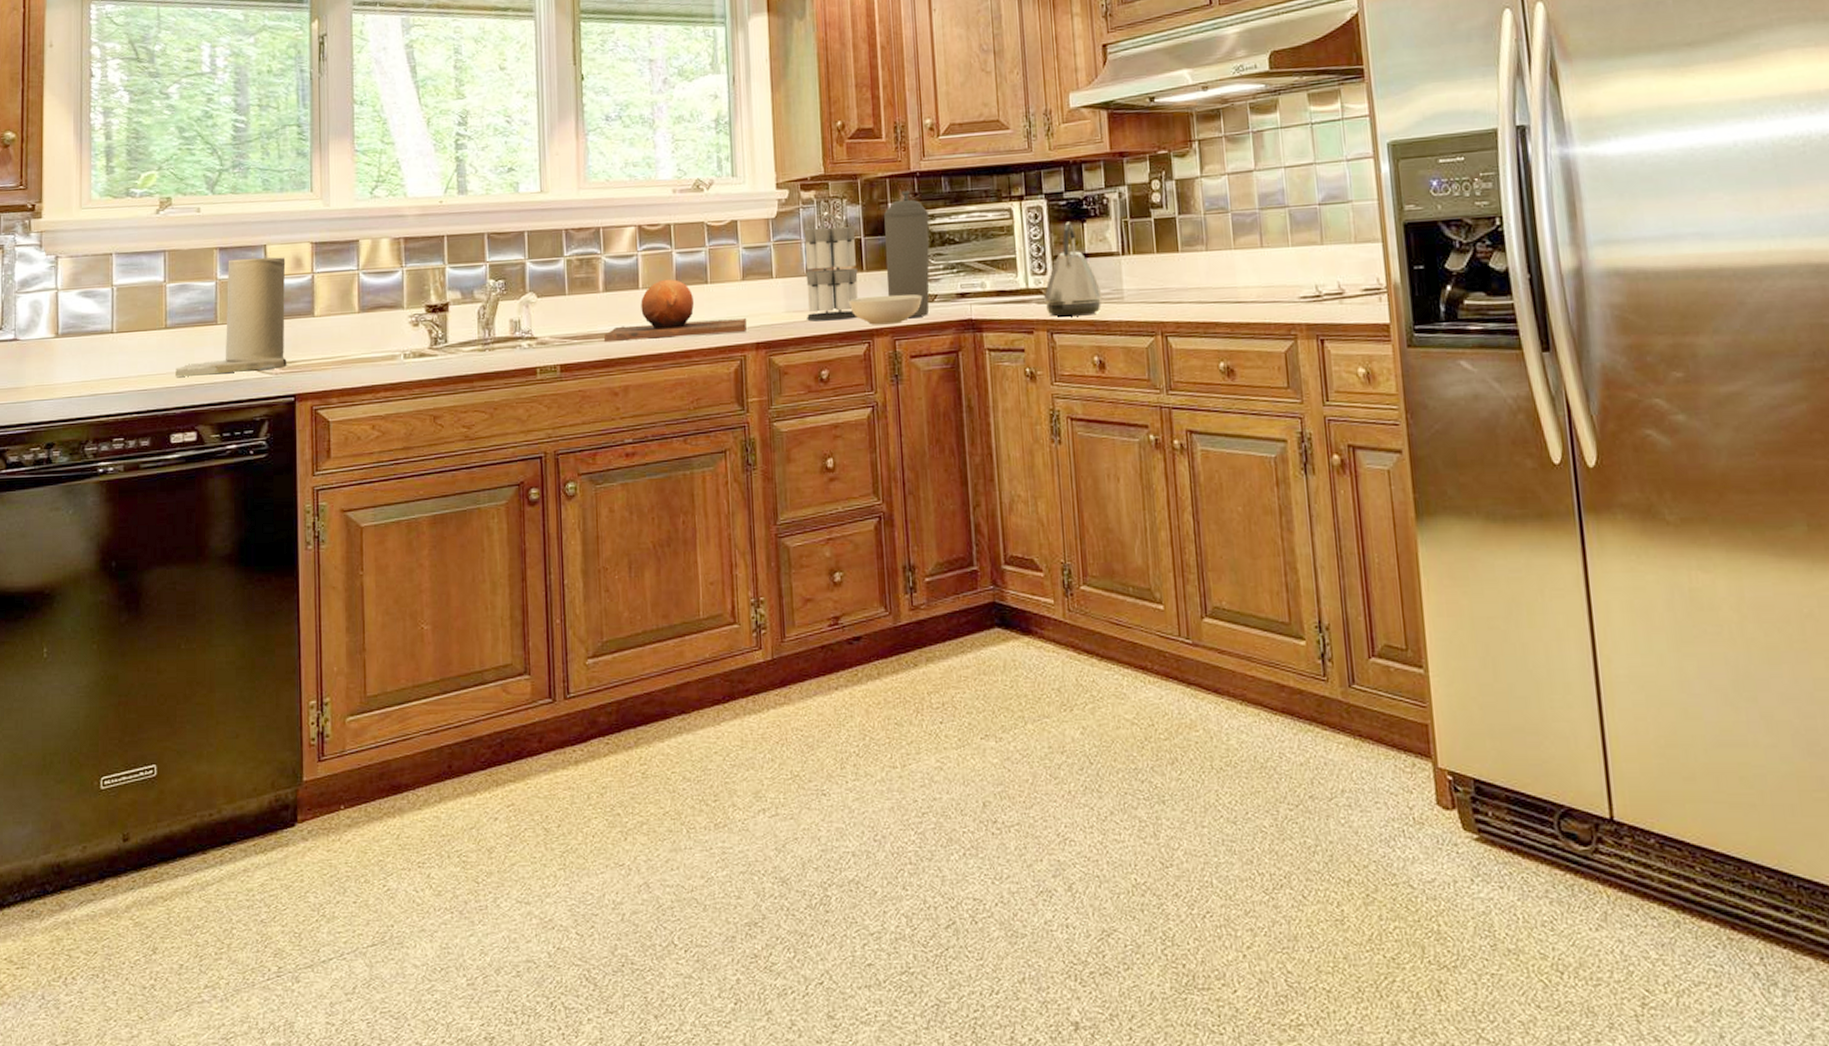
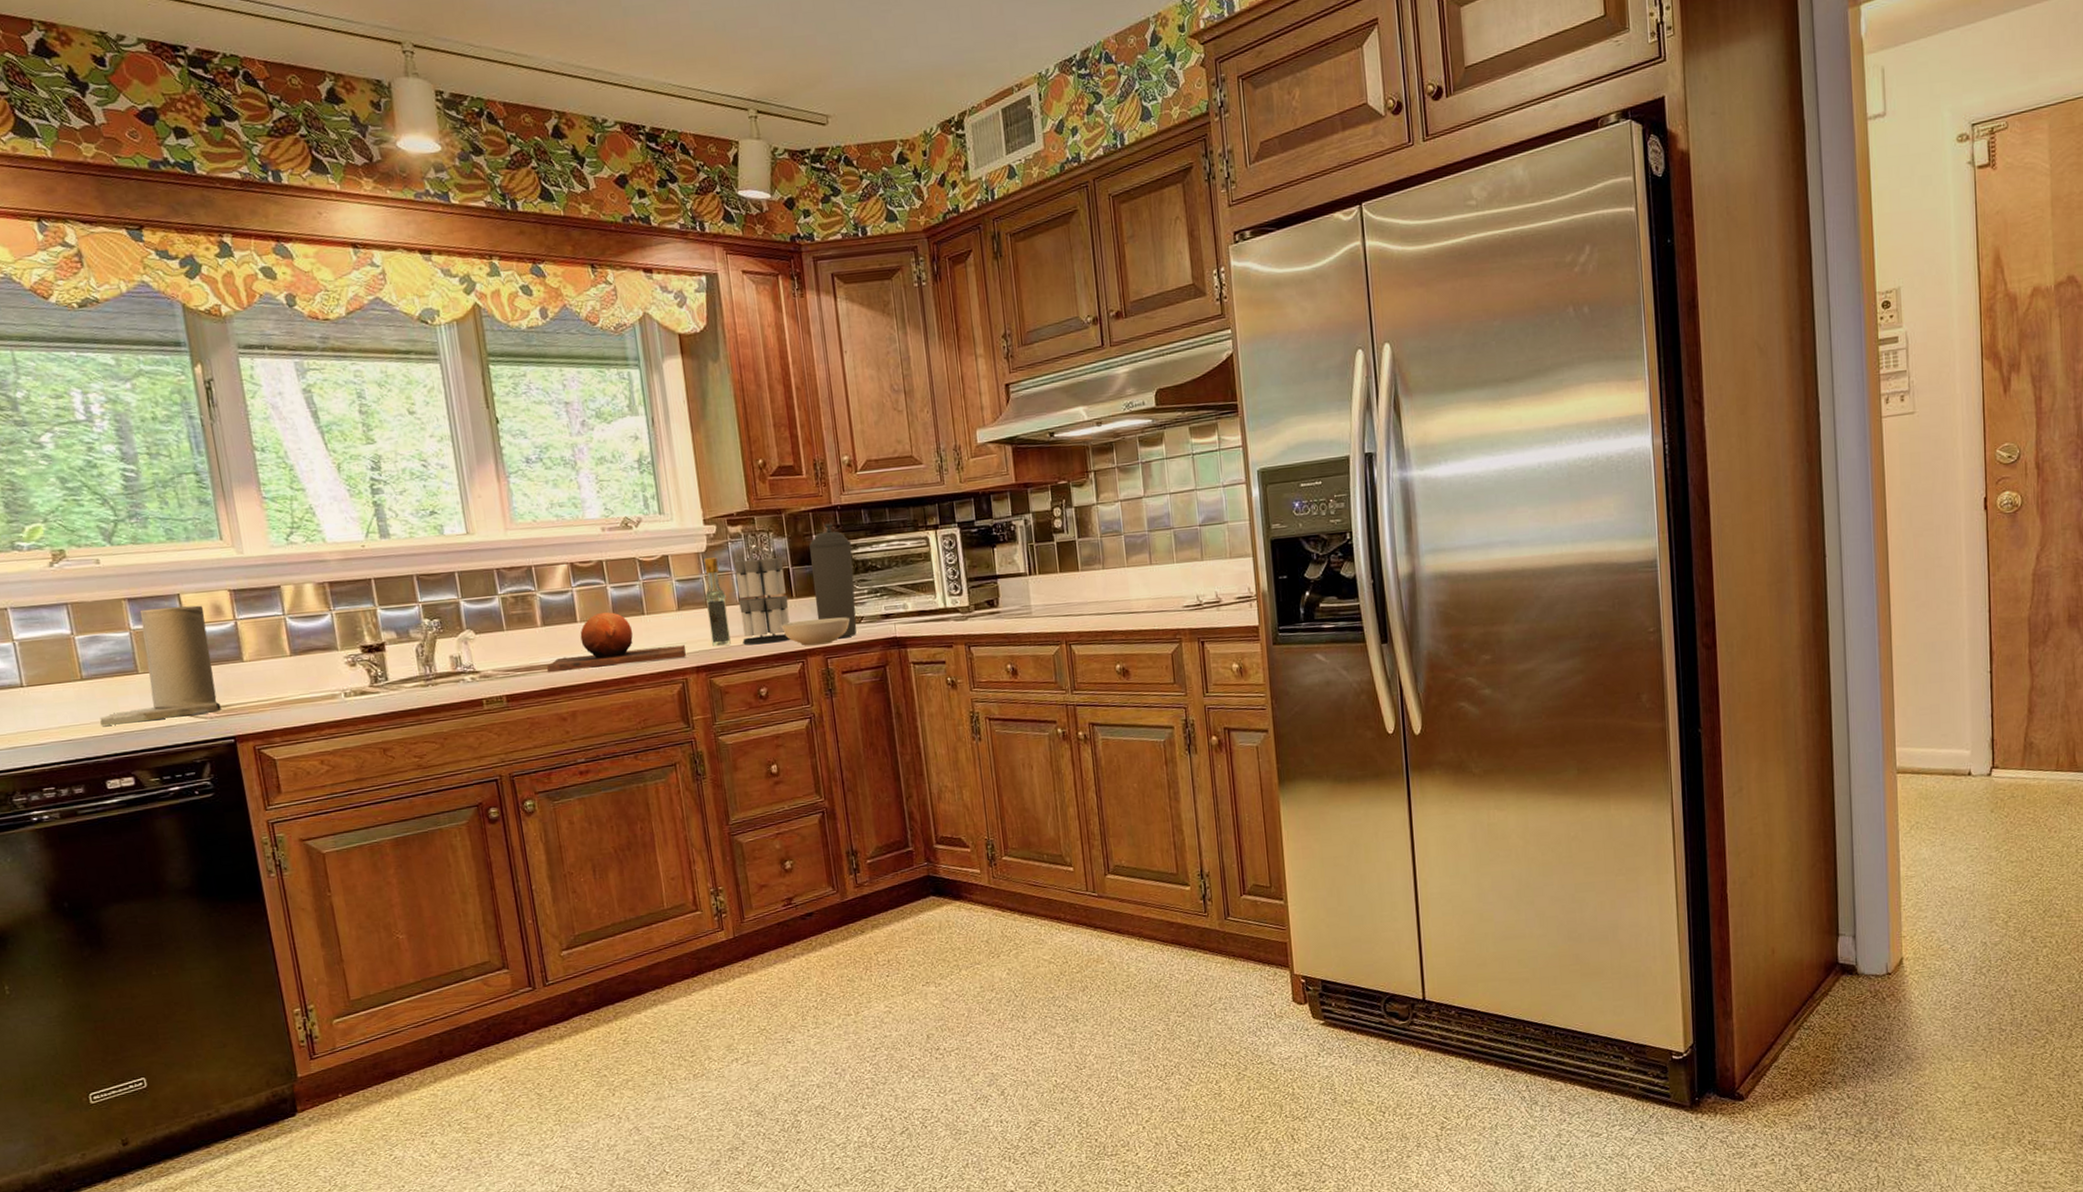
bottle: none [771,224,794,322] -> present [703,557,731,647]
kettle: present [1044,221,1102,317] -> none [961,547,1013,632]

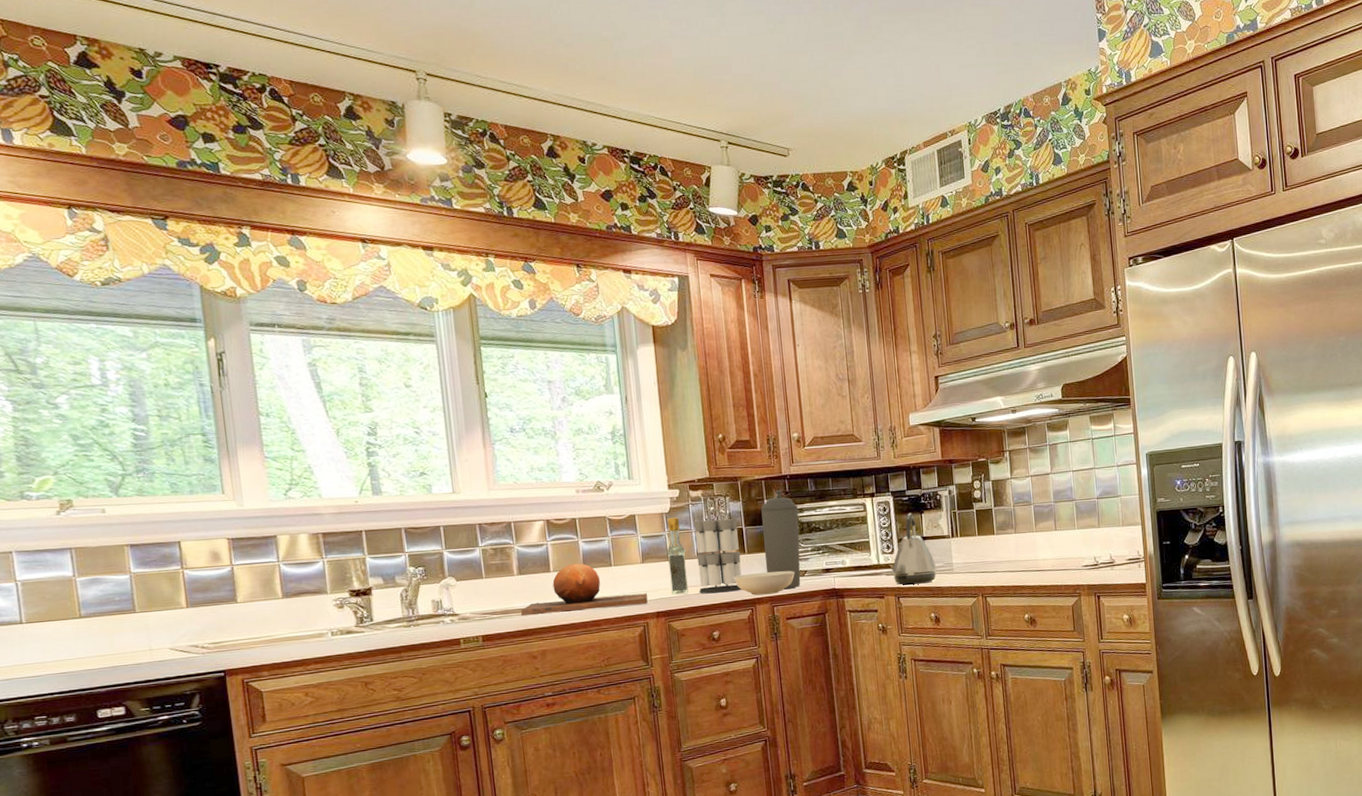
paper towel: present [99,605,223,726] -> none [95,551,215,660]
kettle: none [961,547,1013,632] -> present [892,513,937,585]

